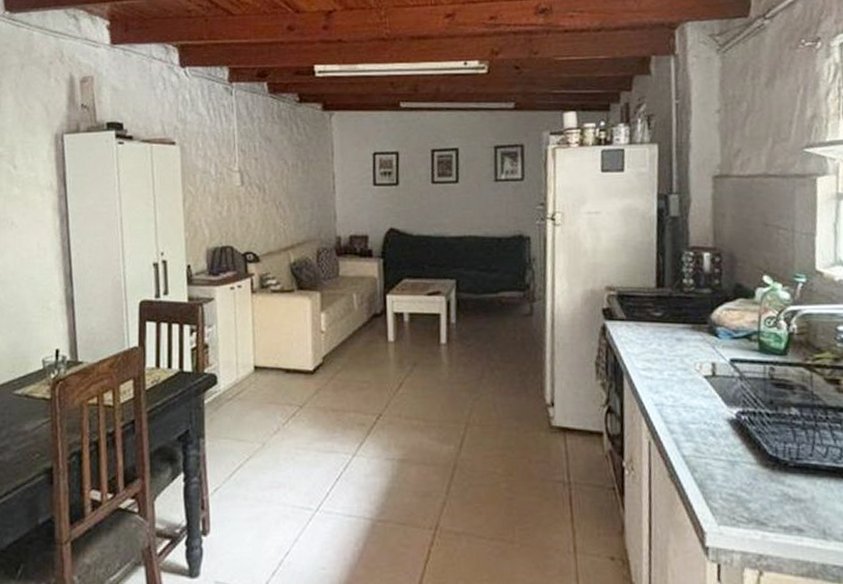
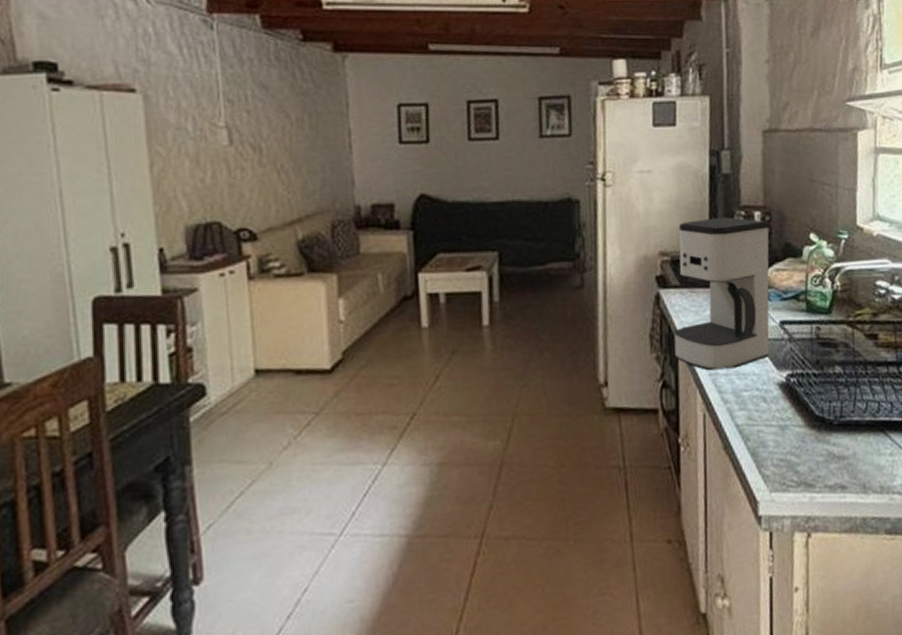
coffee maker: none [619,256,720,401] -> present [674,217,770,371]

